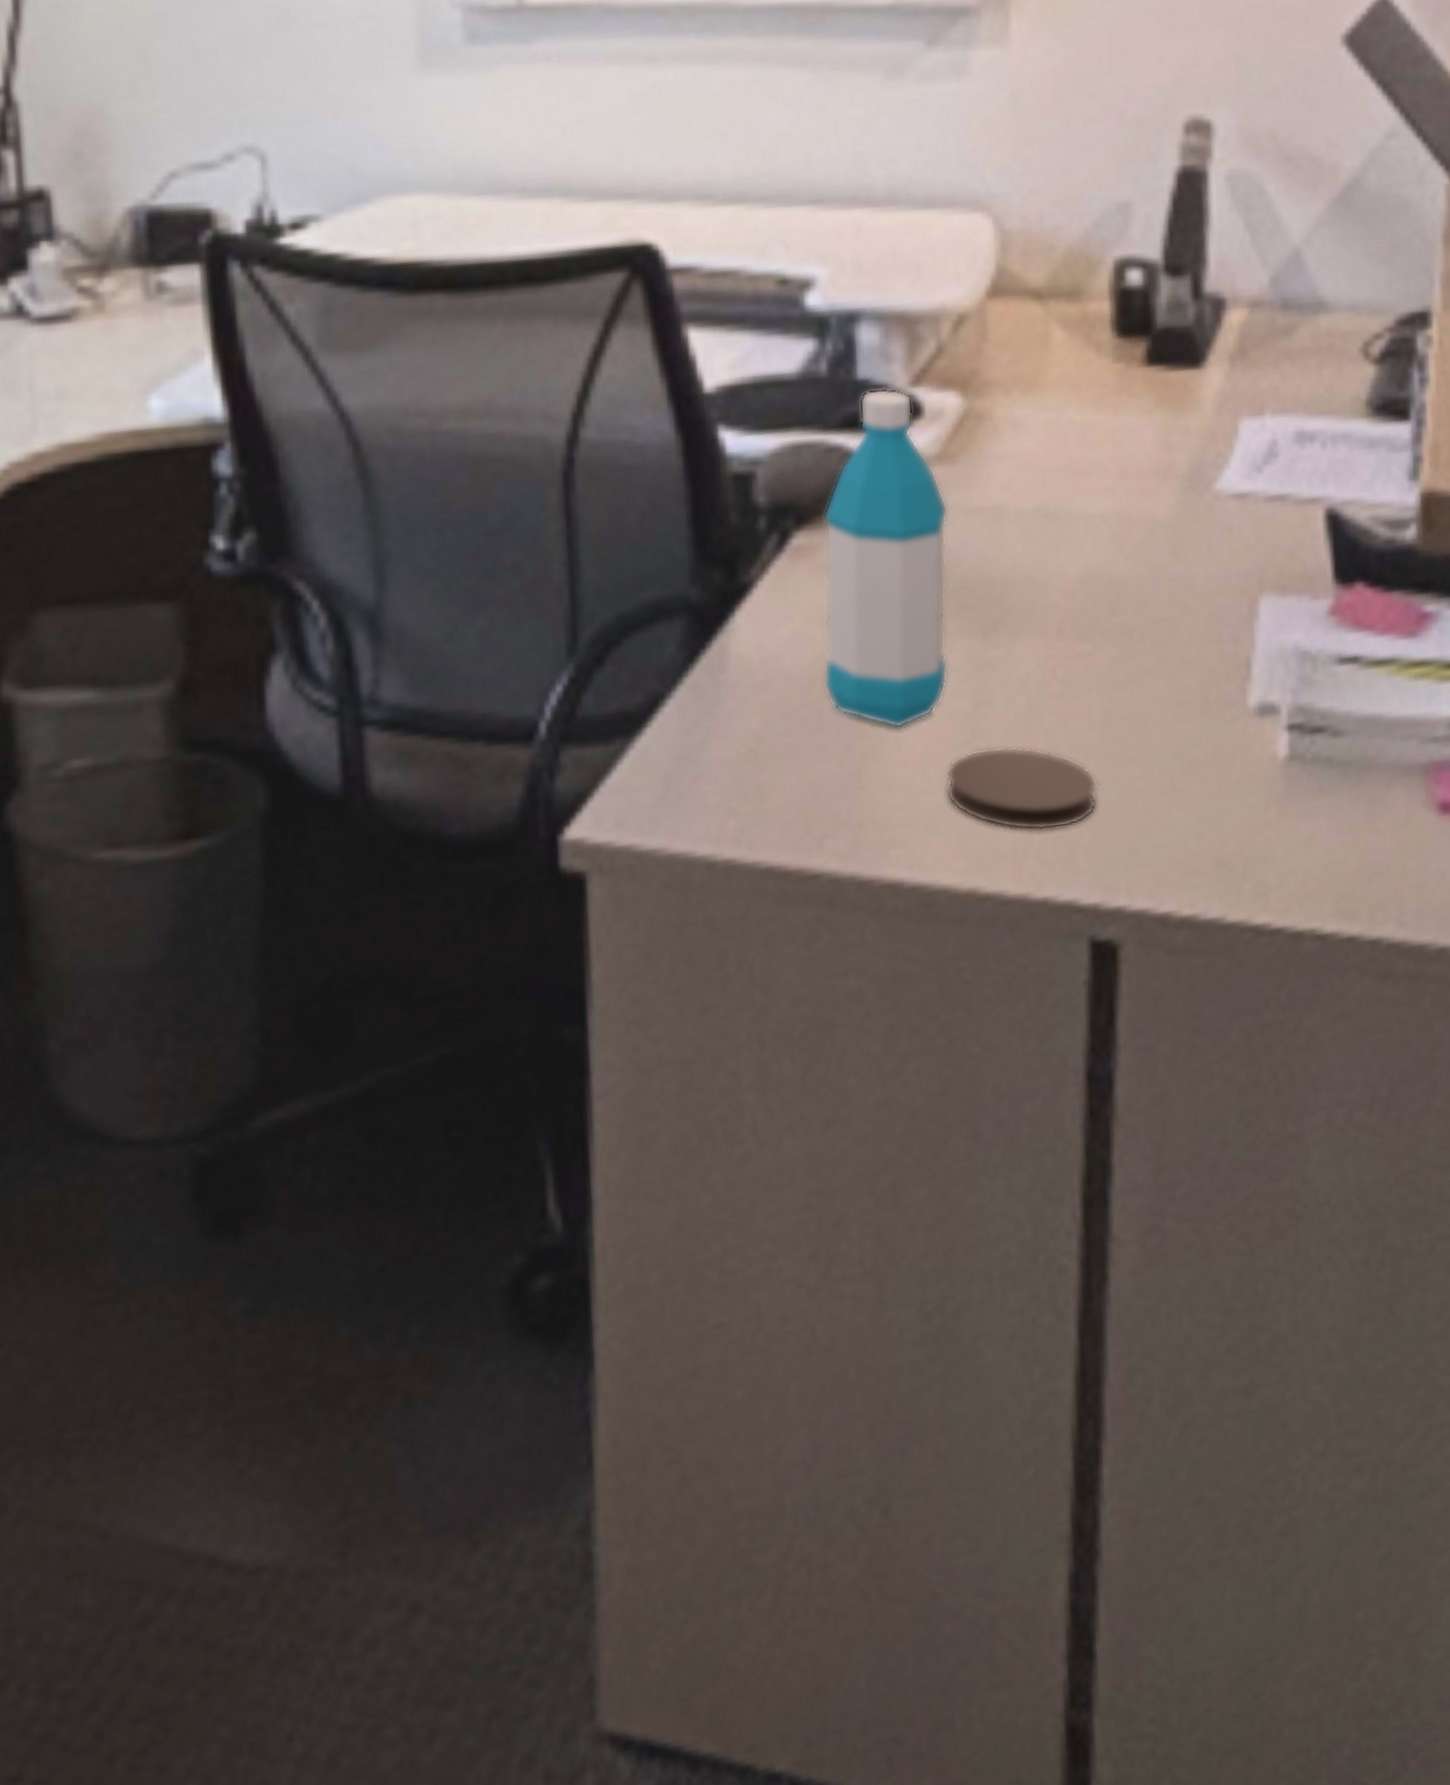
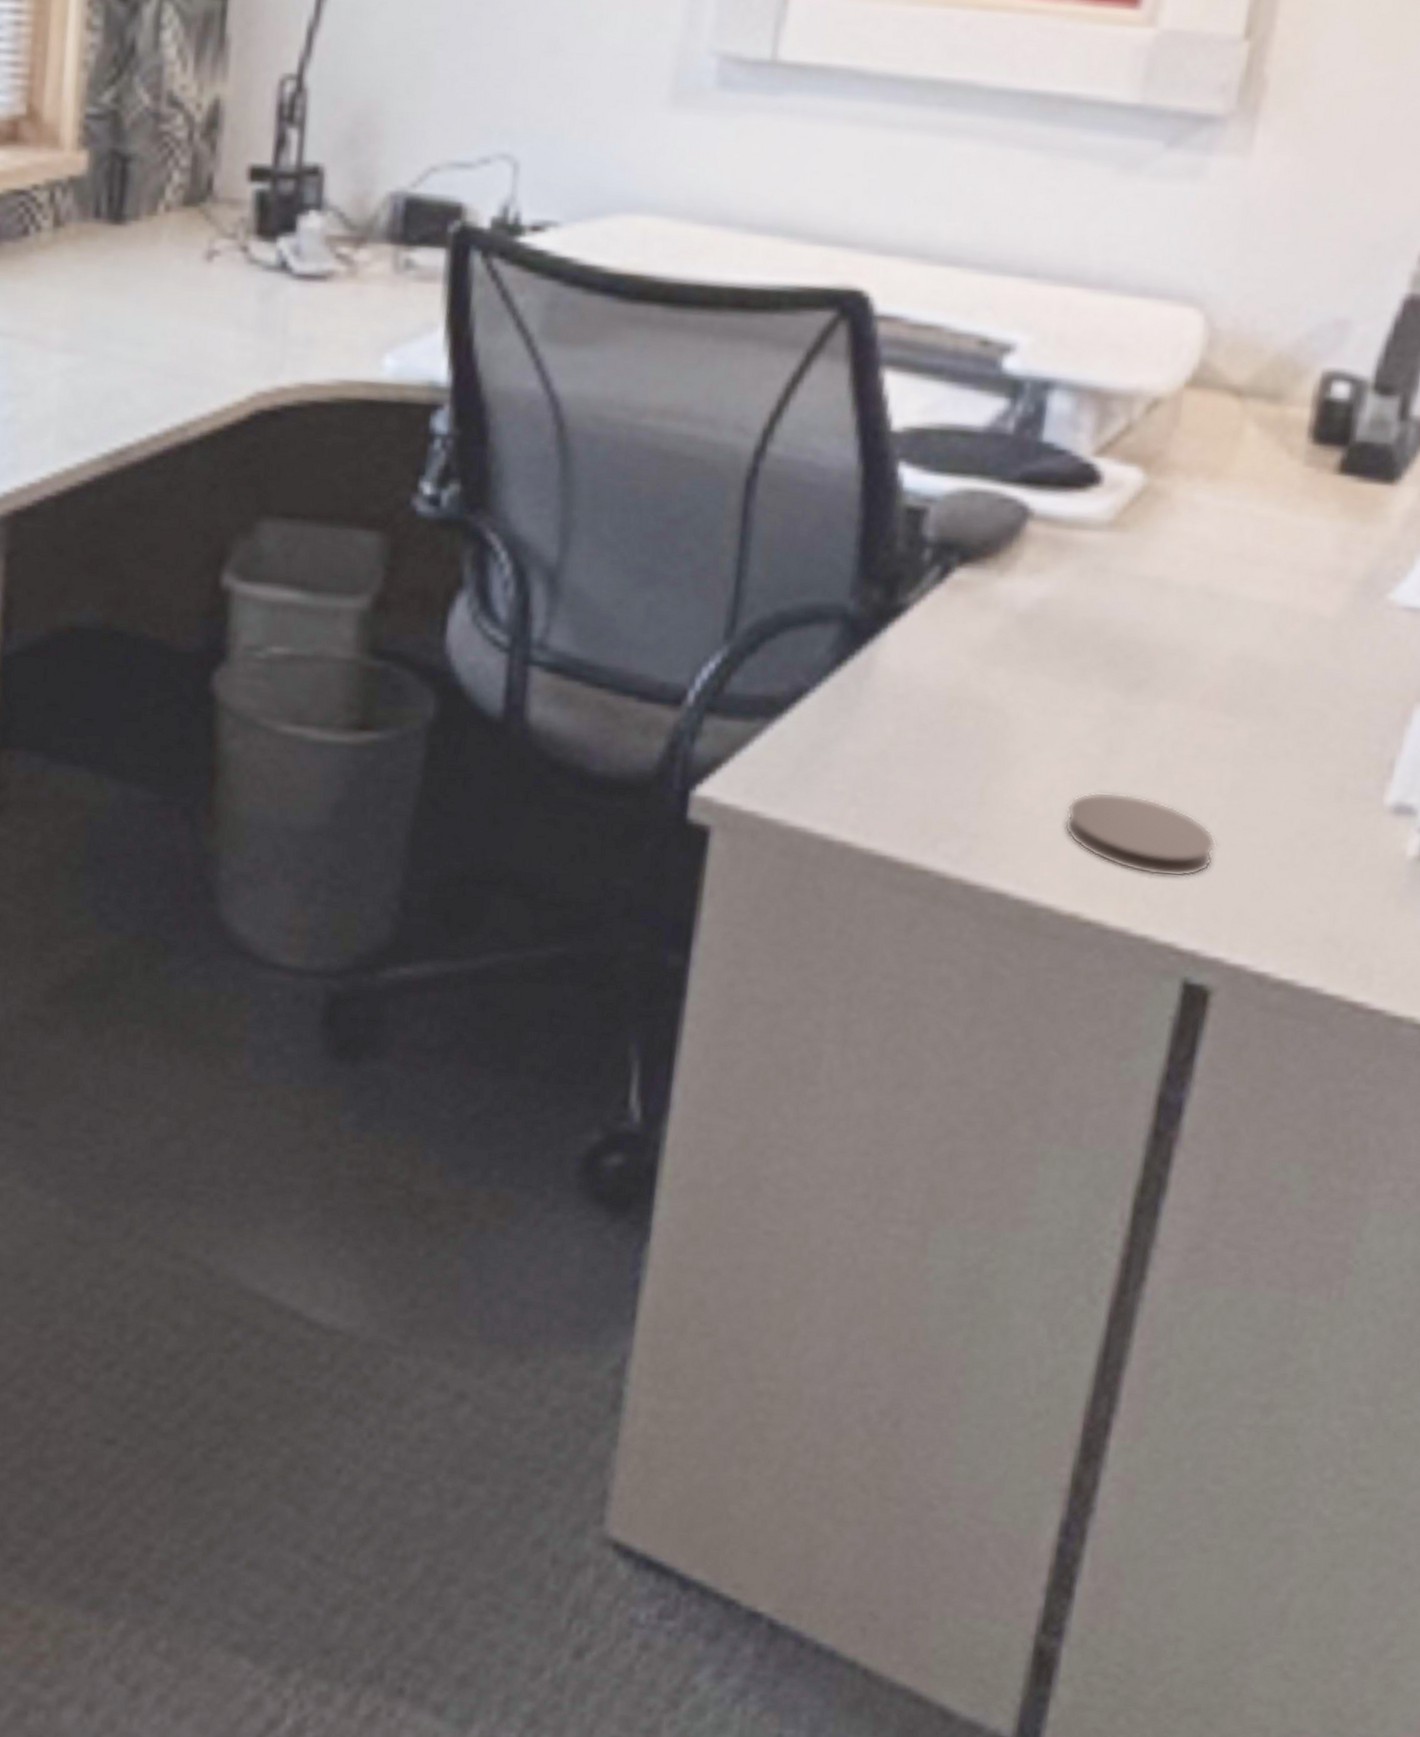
water bottle: present [823,388,949,730] -> none [961,453,1112,760]

